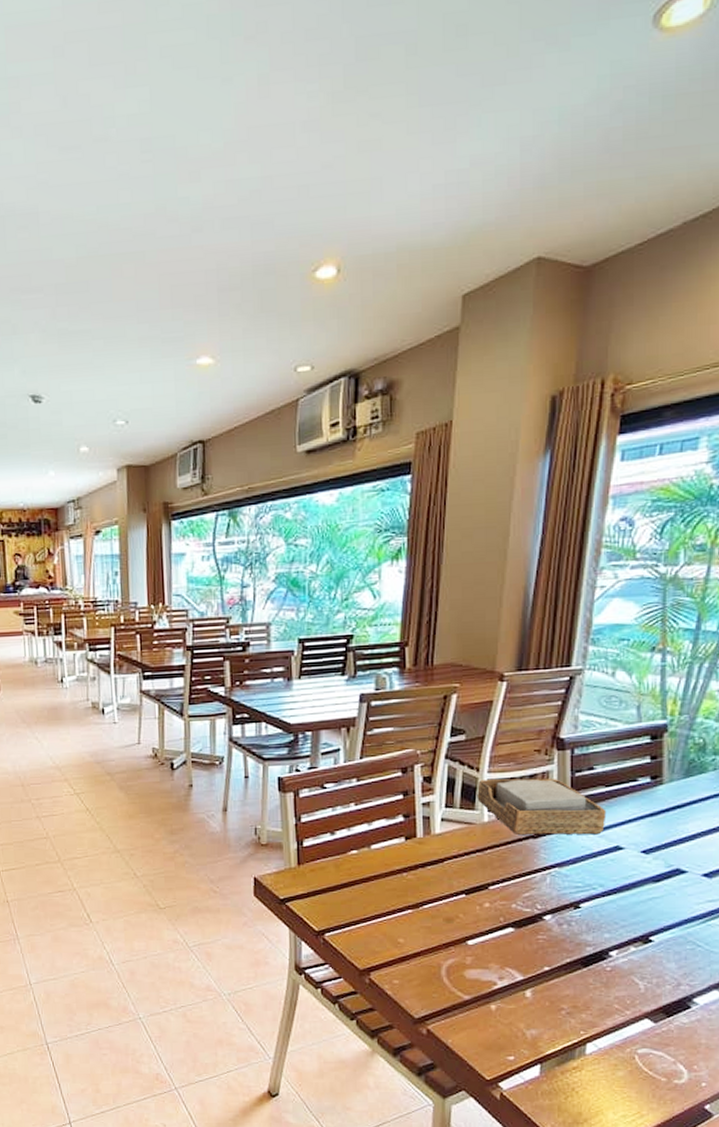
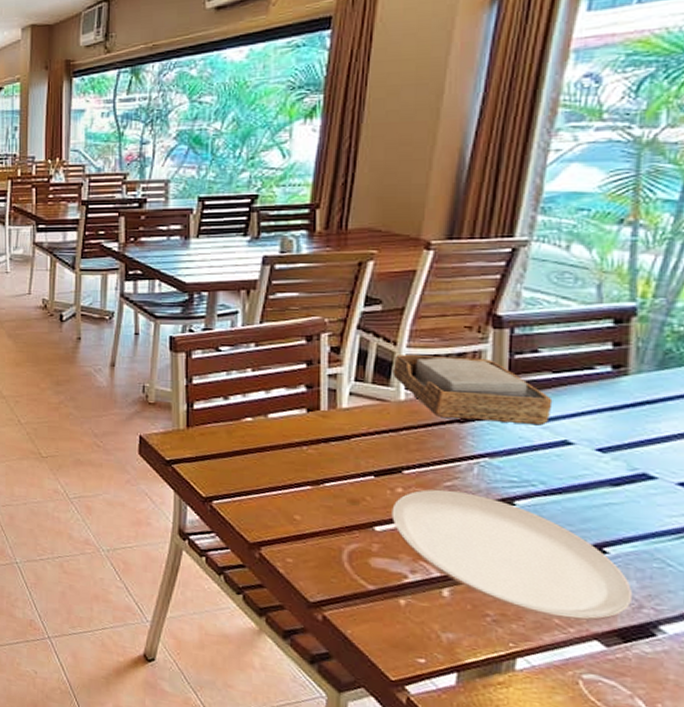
plate: none [481,900,673,1004] -> present [391,489,633,621]

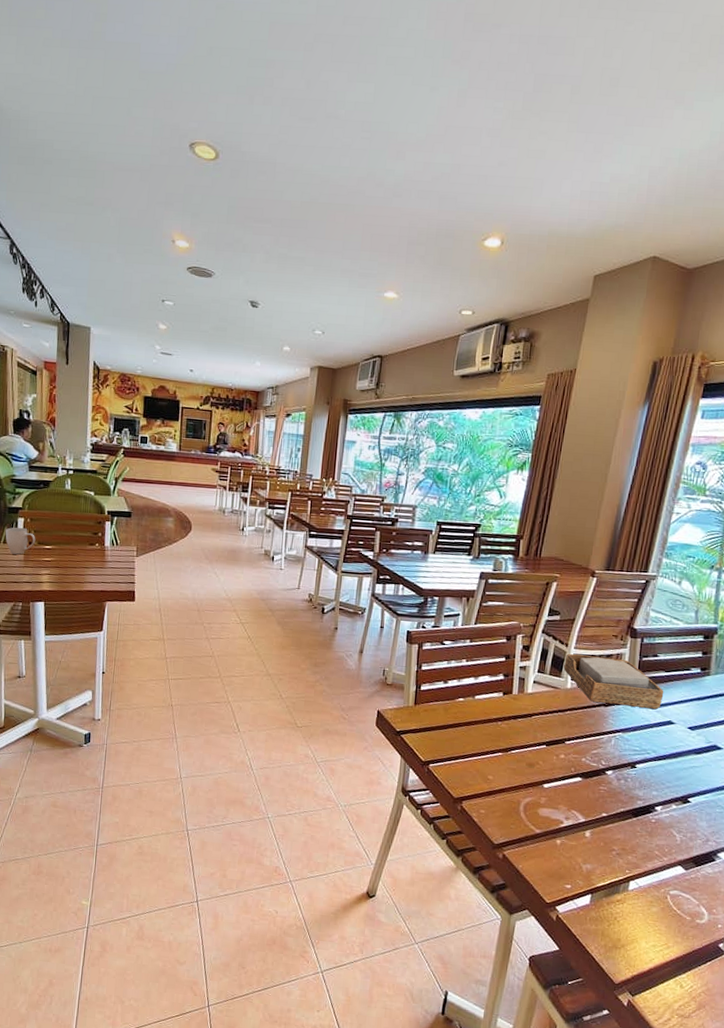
plate: present [391,489,633,621] -> none [555,756,704,852]

